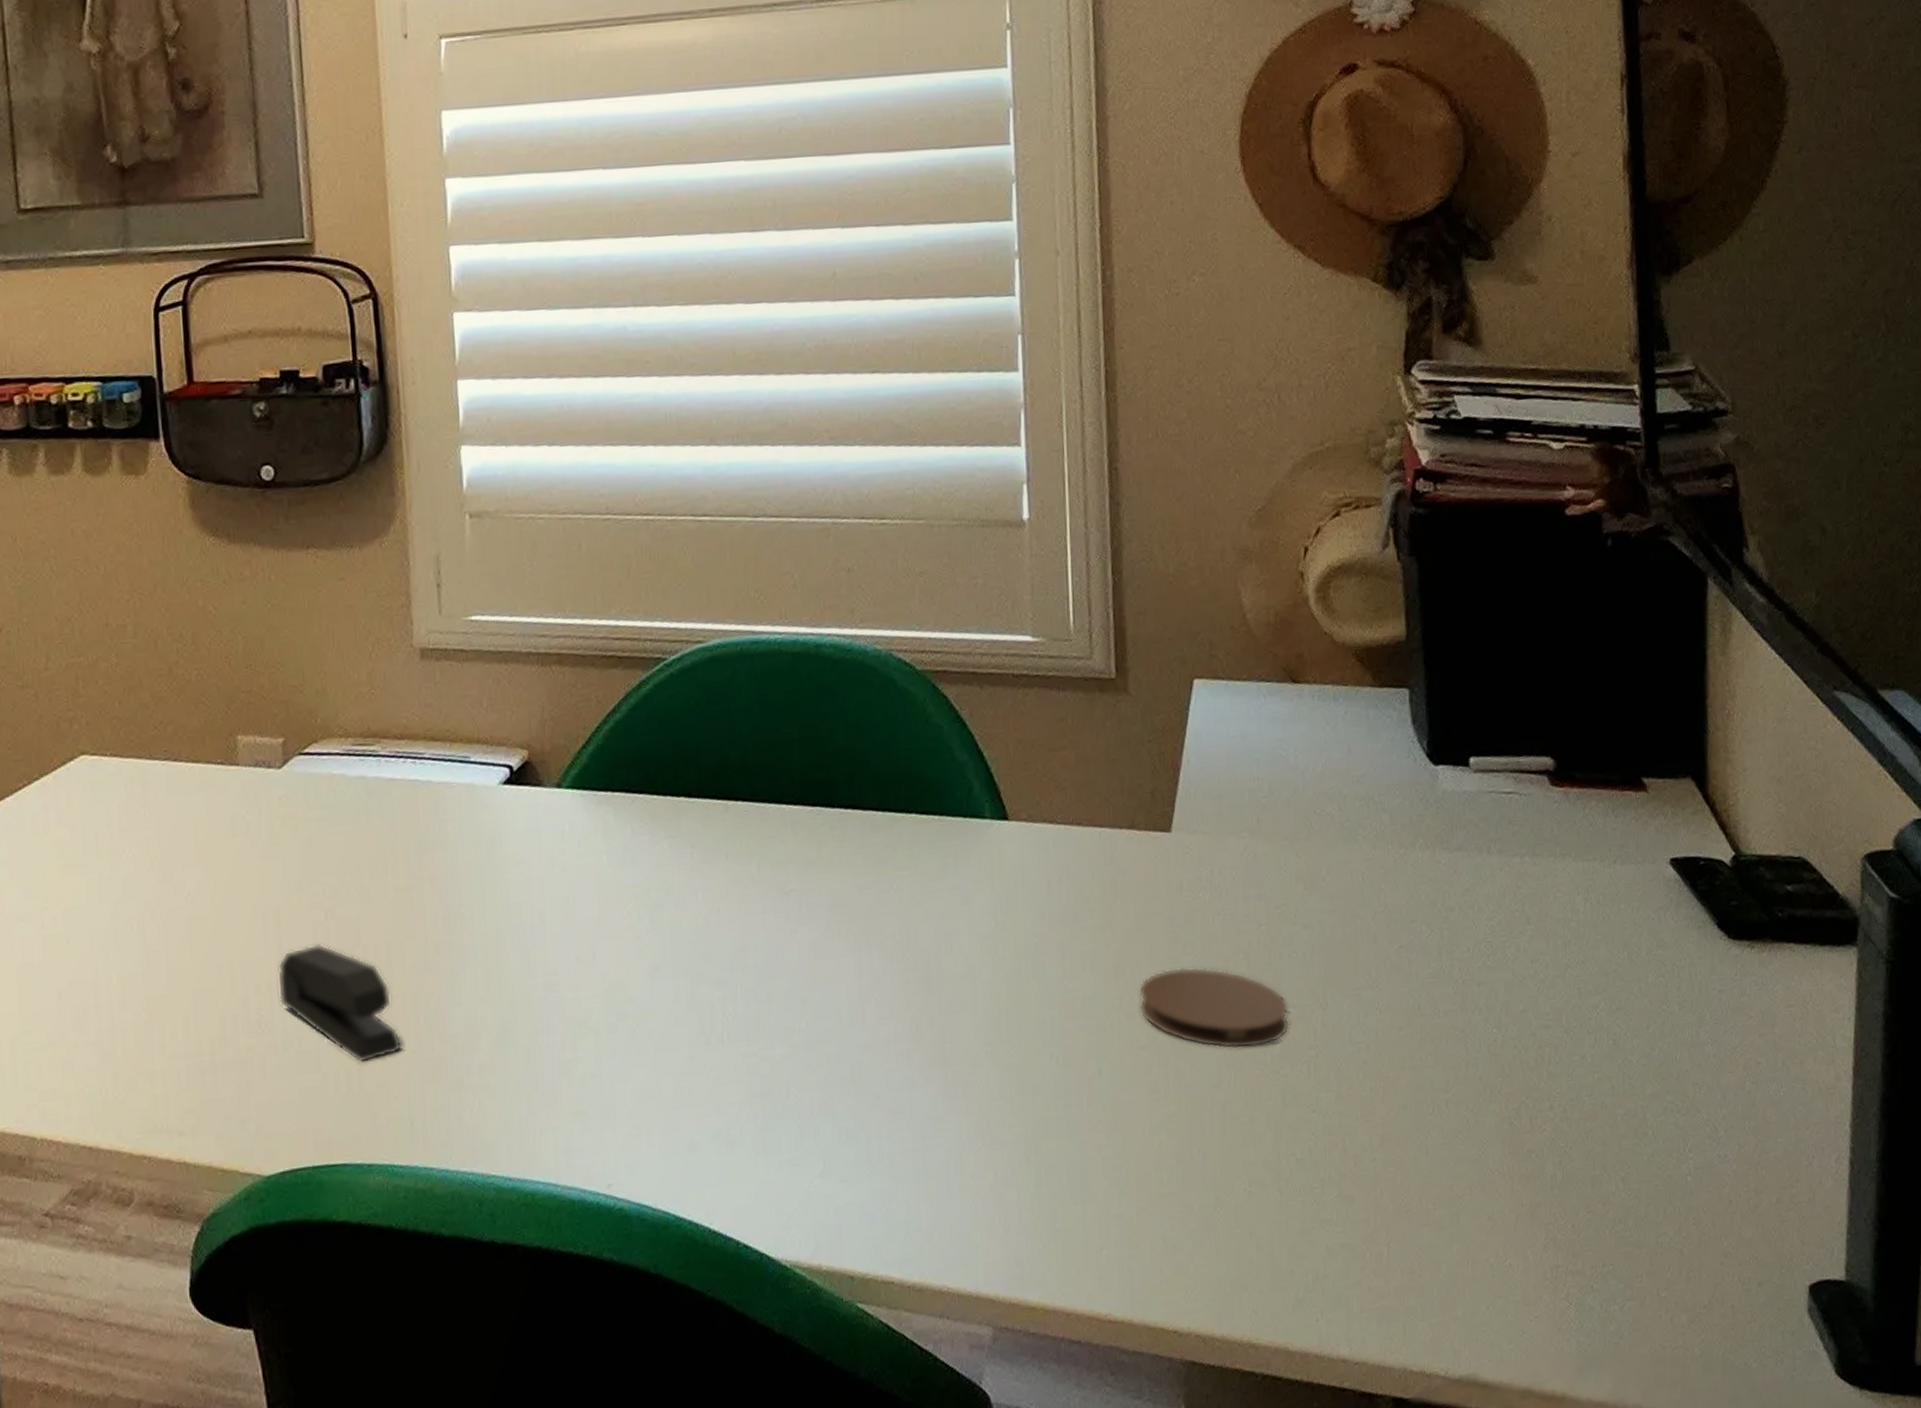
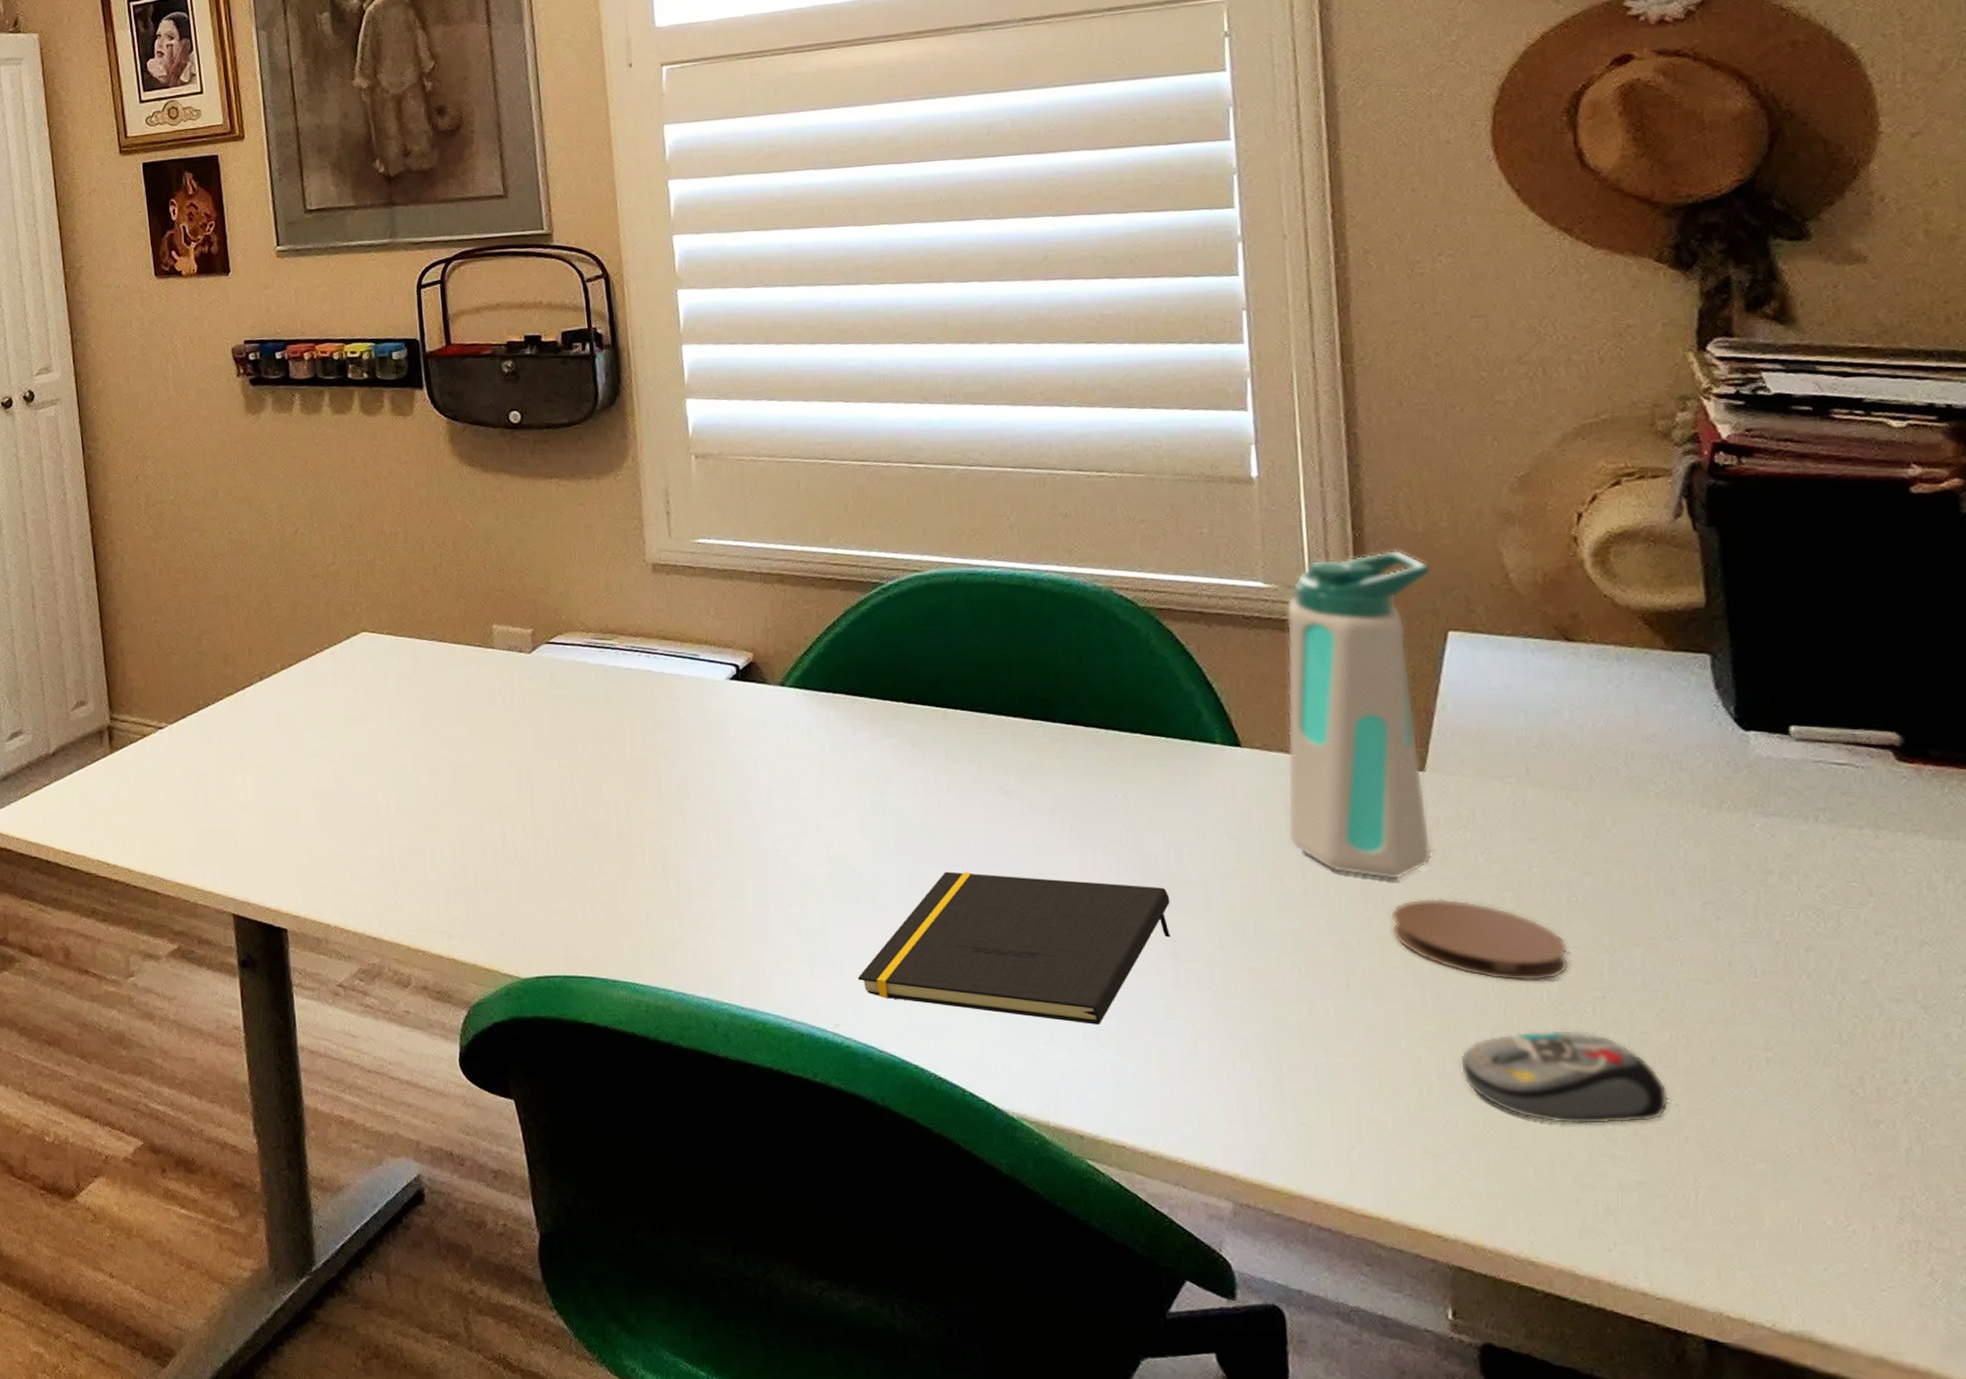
stapler: present [277,943,403,1063] -> none [530,796,642,897]
notepad: none [632,984,941,1149] -> present [857,871,1172,1025]
water bottle: none [1049,593,1180,953] -> present [1286,549,1432,880]
computer mouse: none [1195,1093,1368,1194] -> present [1459,1029,1669,1125]

